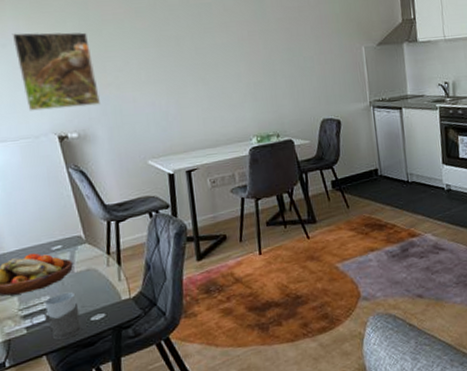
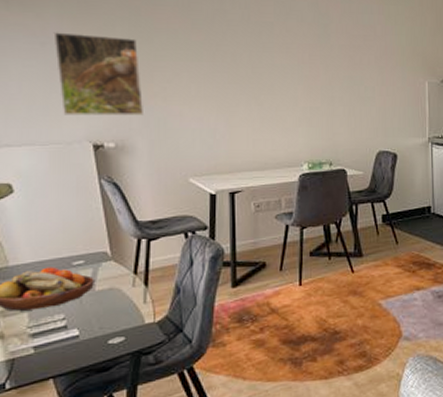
mug: present [30,292,83,340] -> none [39,311,98,362]

